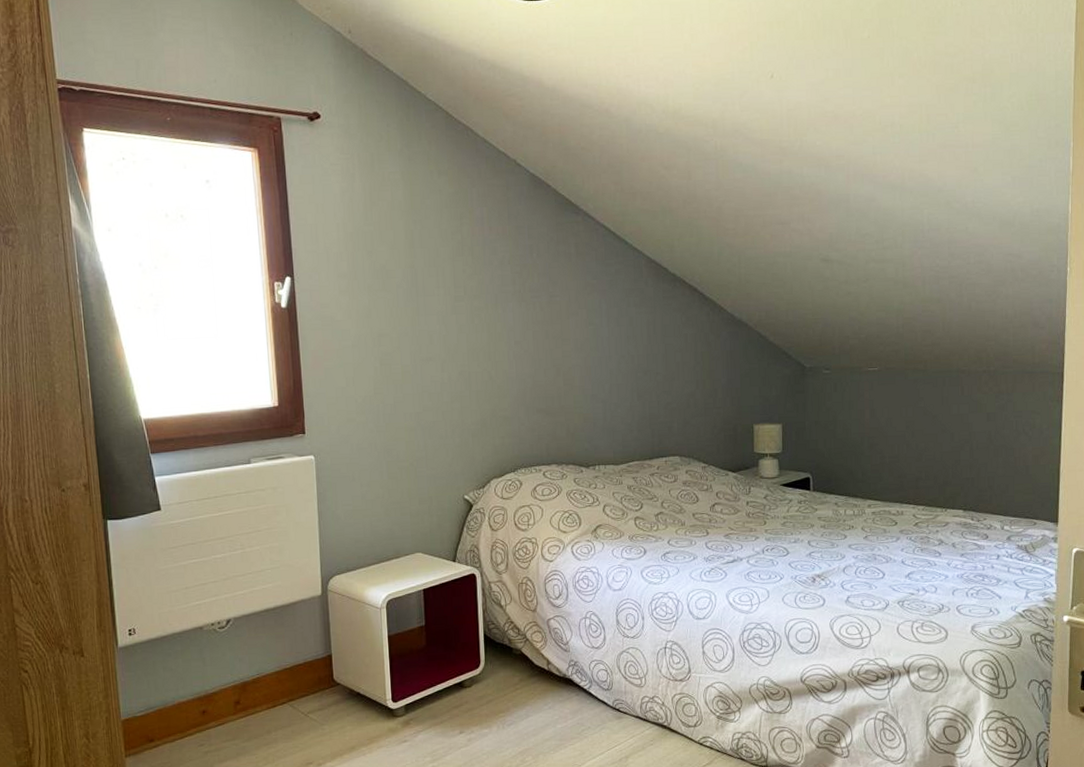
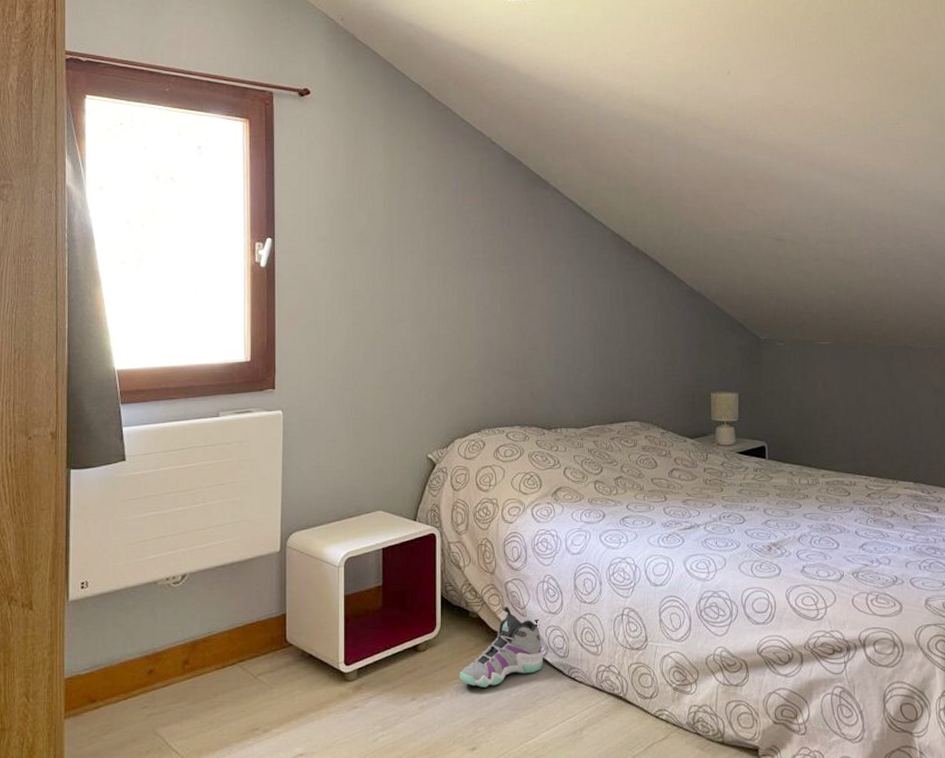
sneaker: none [505,642,588,720] -> present [459,606,544,688]

